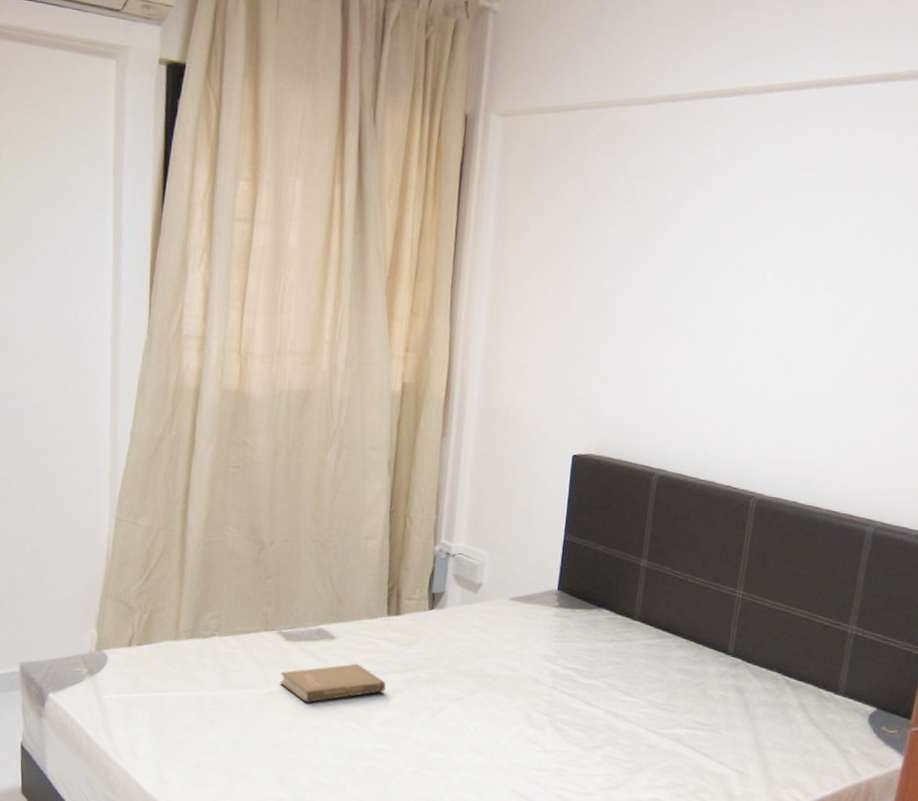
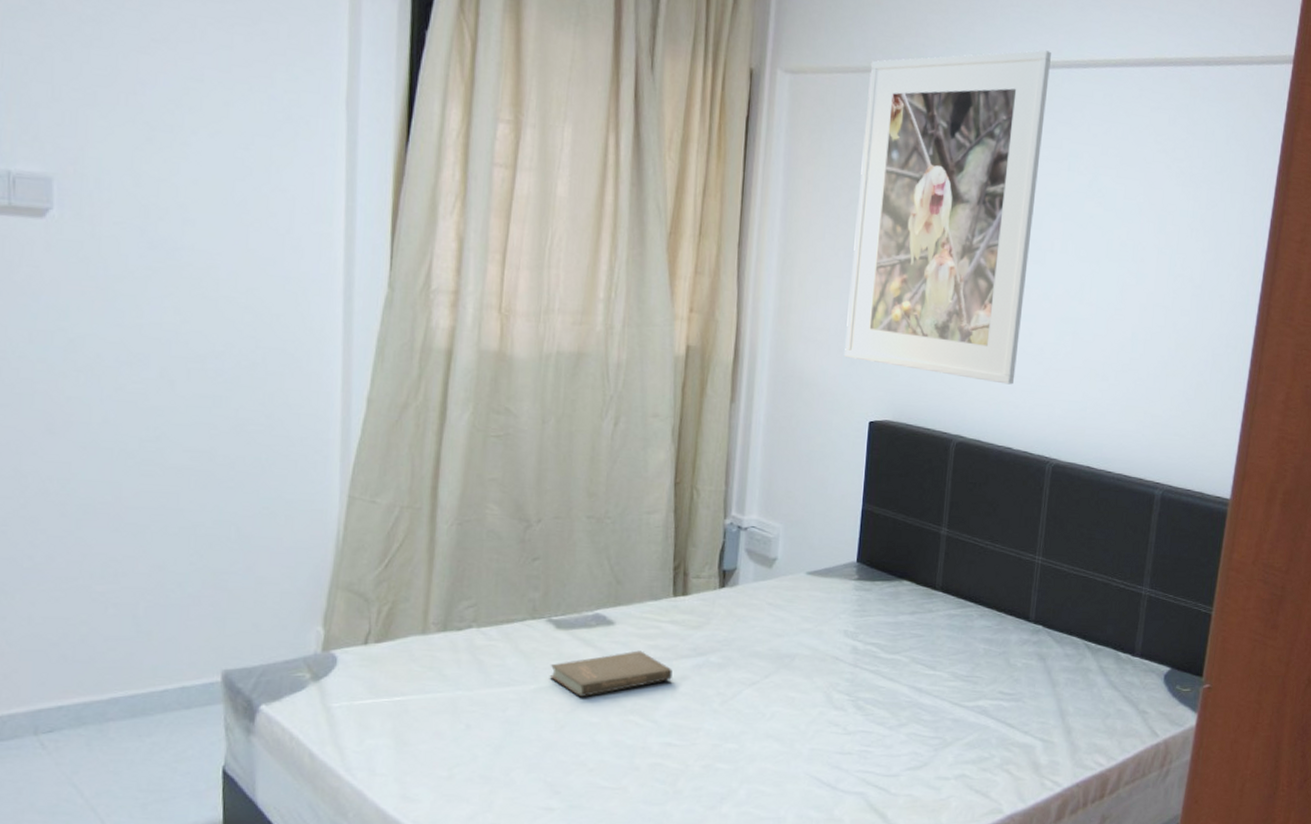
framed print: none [550,74,769,419] -> present [844,50,1051,385]

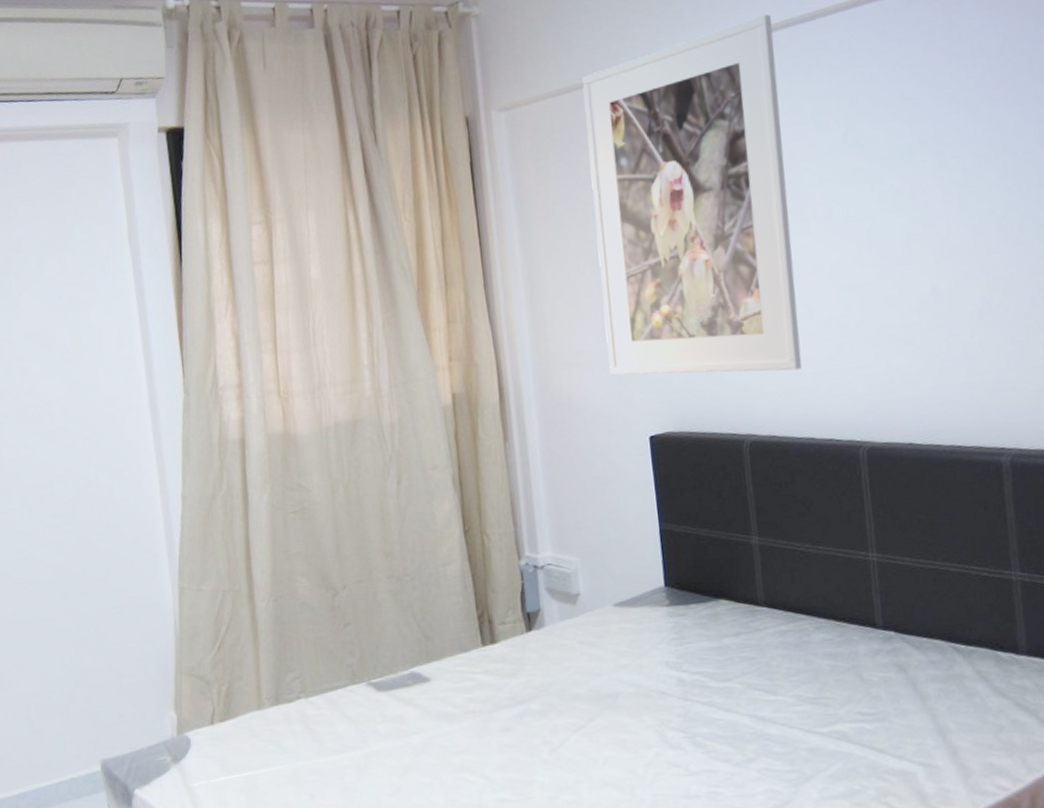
book: present [549,650,673,697] -> none [376,705,496,758]

